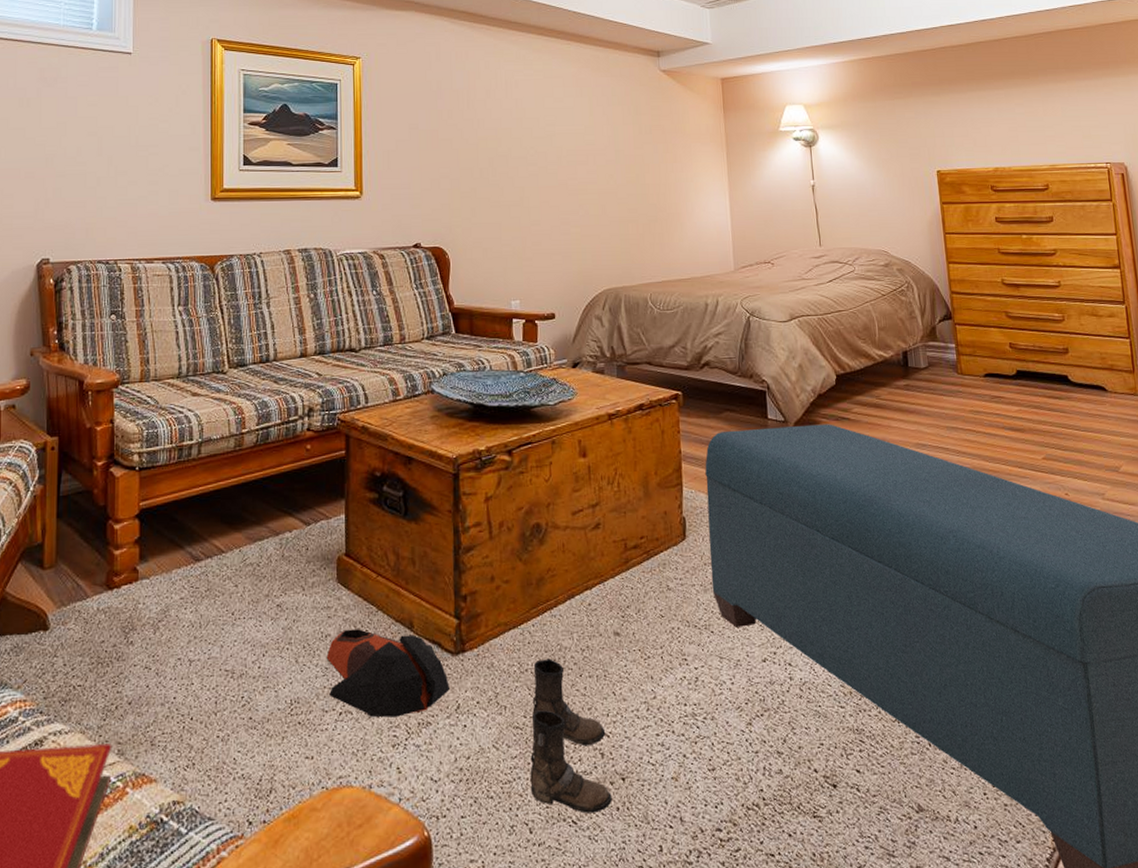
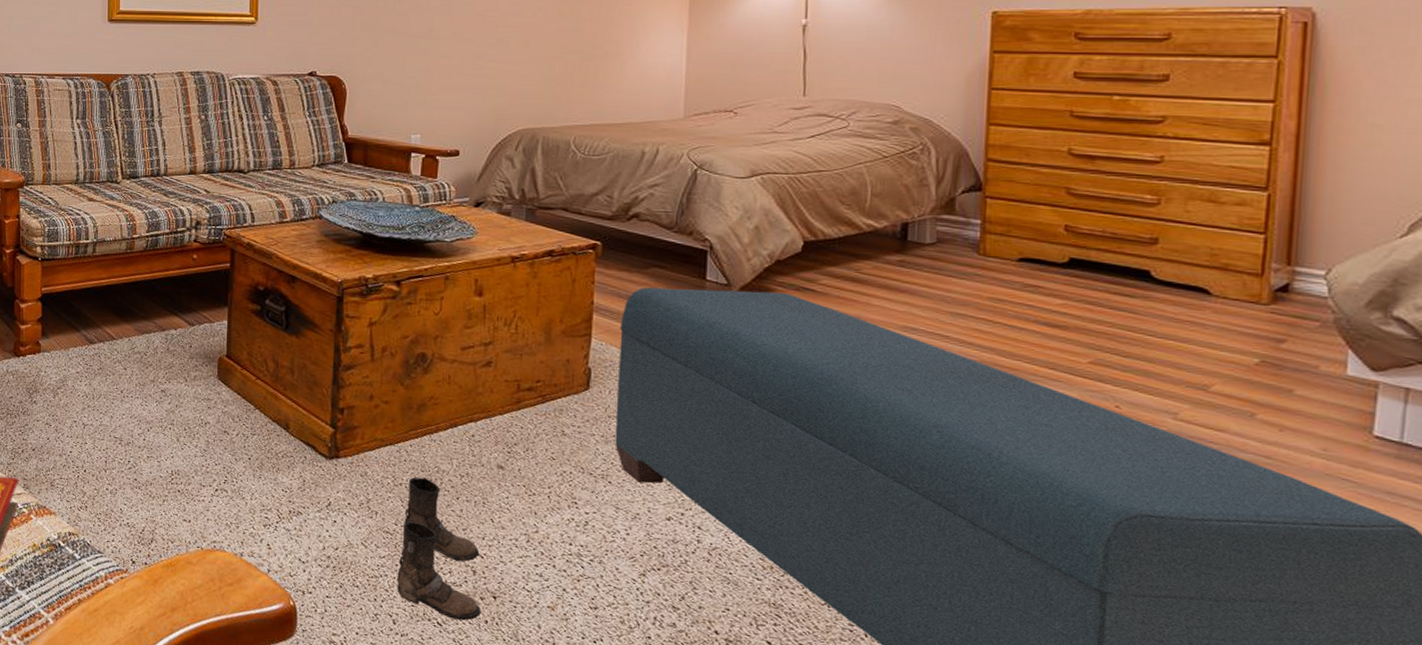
bag: present [326,629,450,718] -> none [205,420,322,503]

